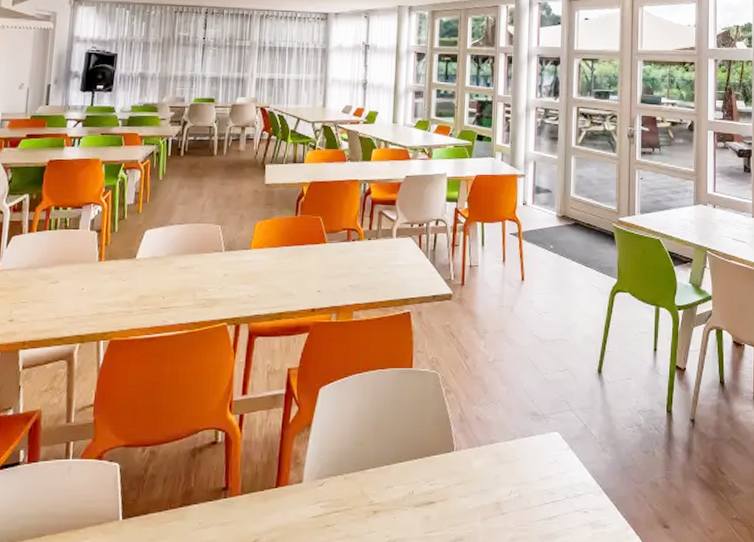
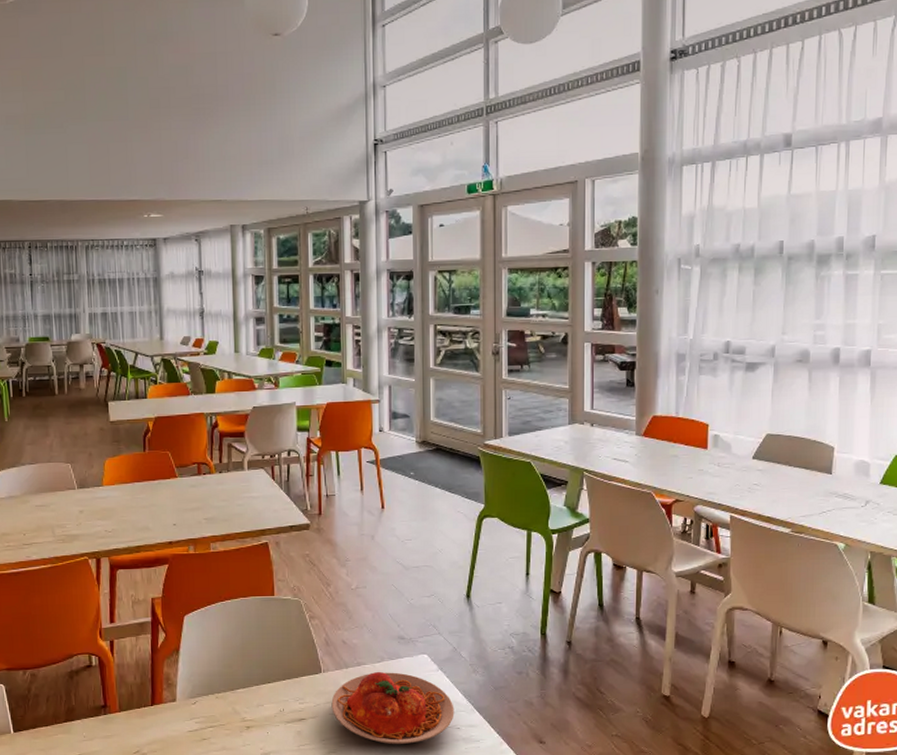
plate: none [461,449,583,531] -> present [331,671,454,745]

